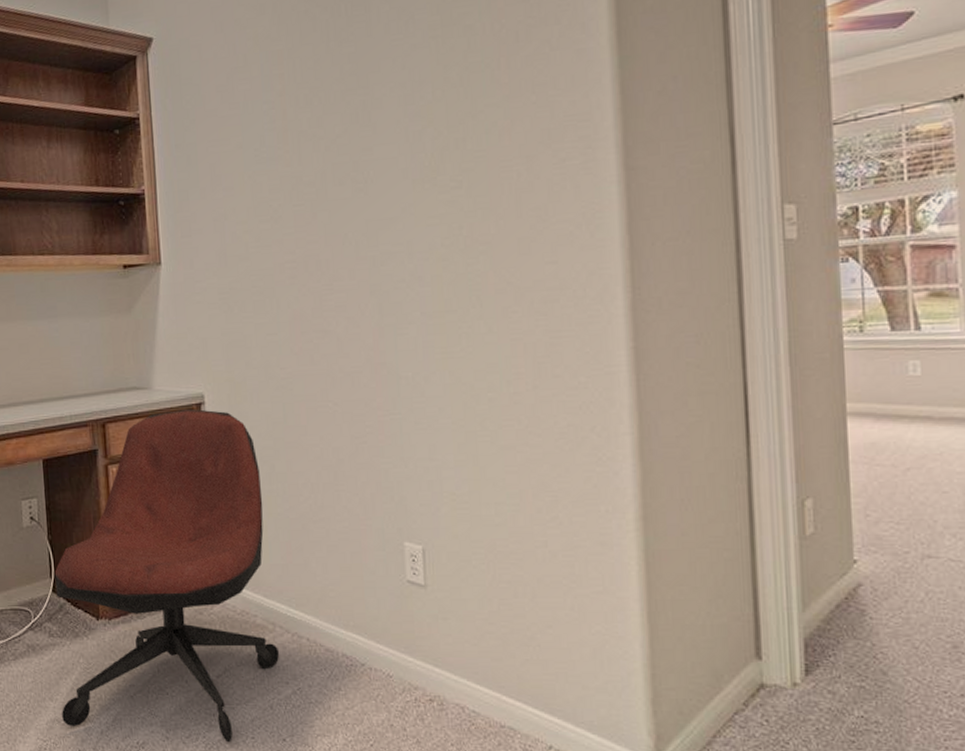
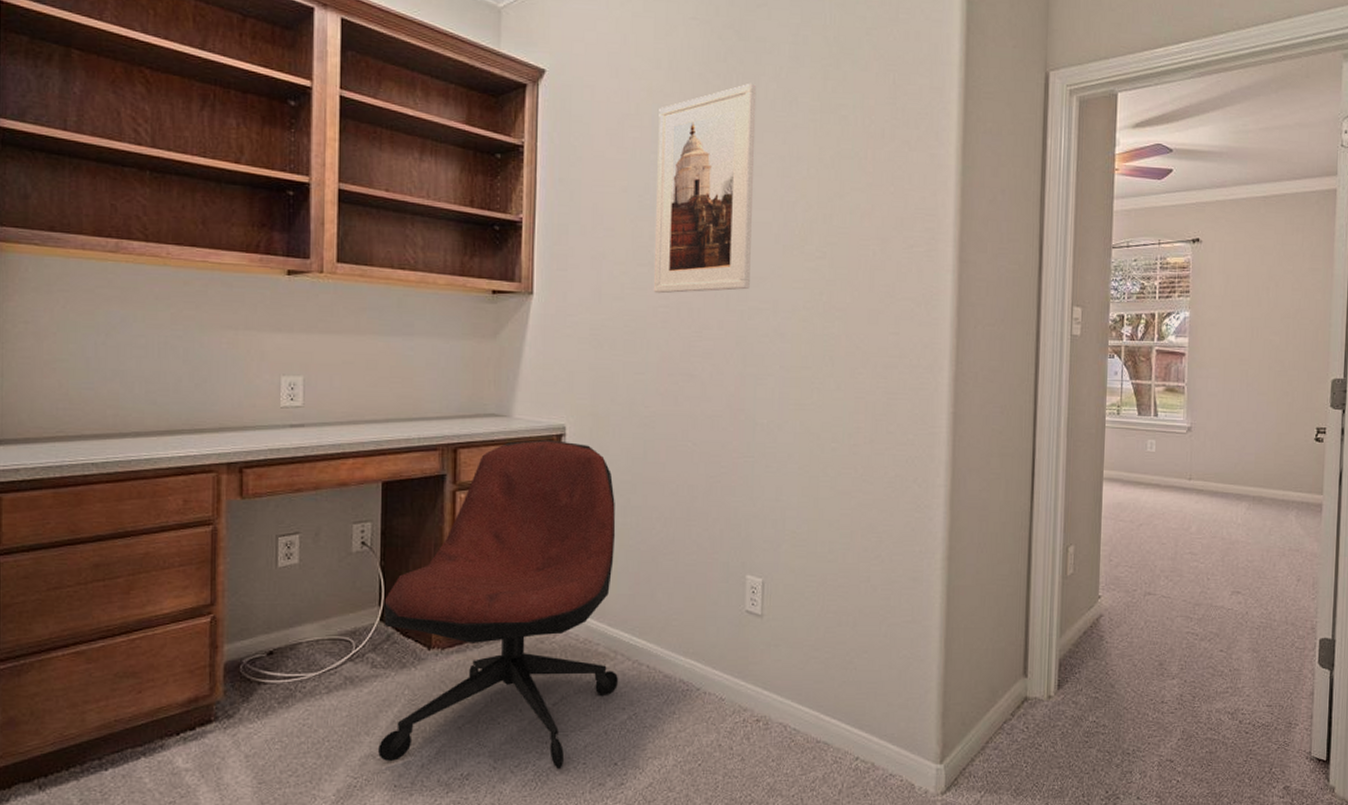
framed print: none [267,9,380,249] -> present [653,83,757,294]

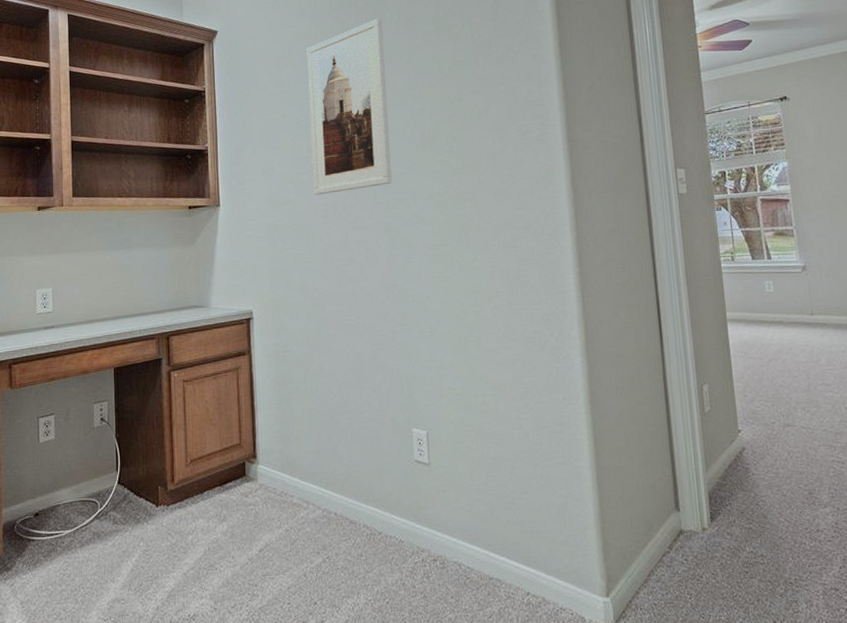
office chair: present [378,439,619,770] -> none [120,322,312,609]

